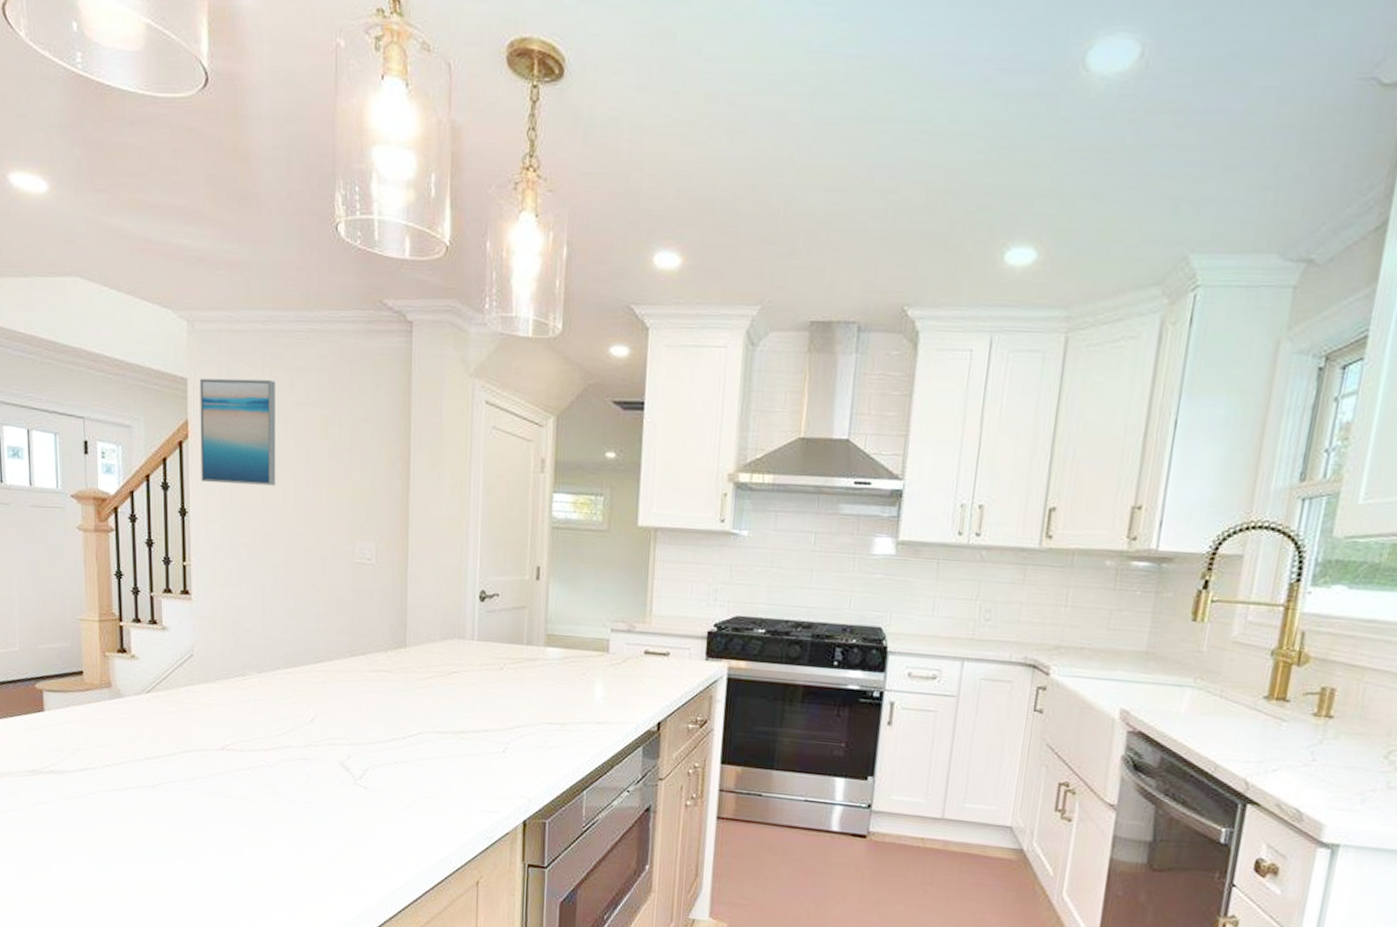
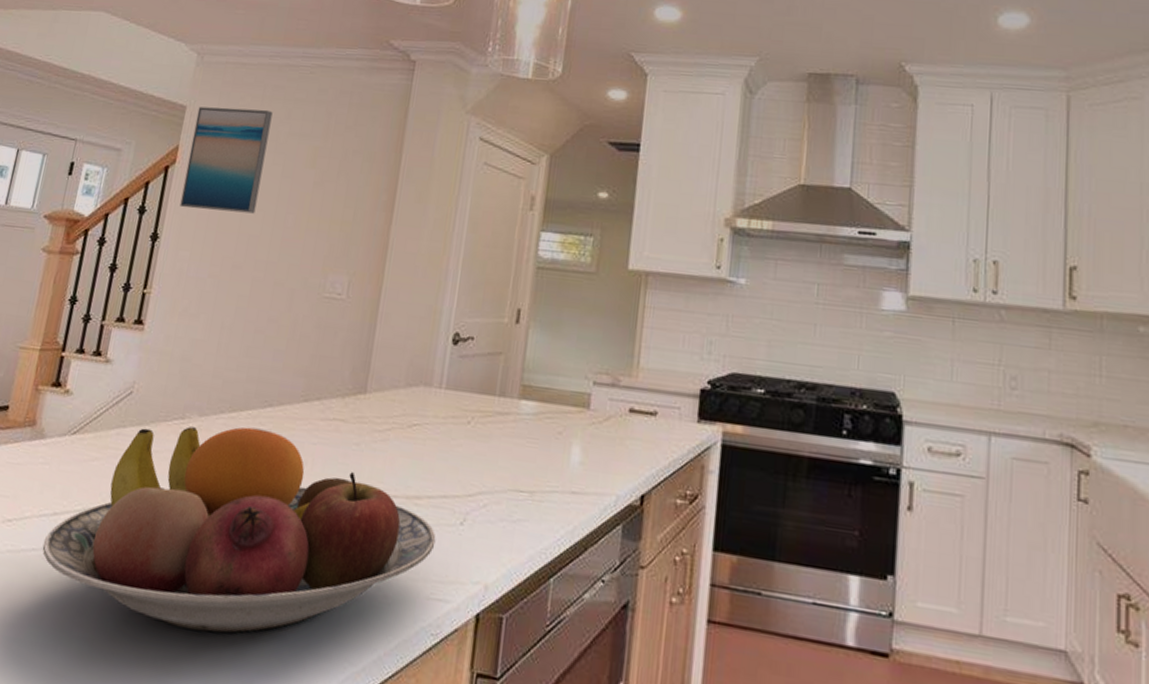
fruit bowl: none [143,680,483,844] -> present [42,427,436,633]

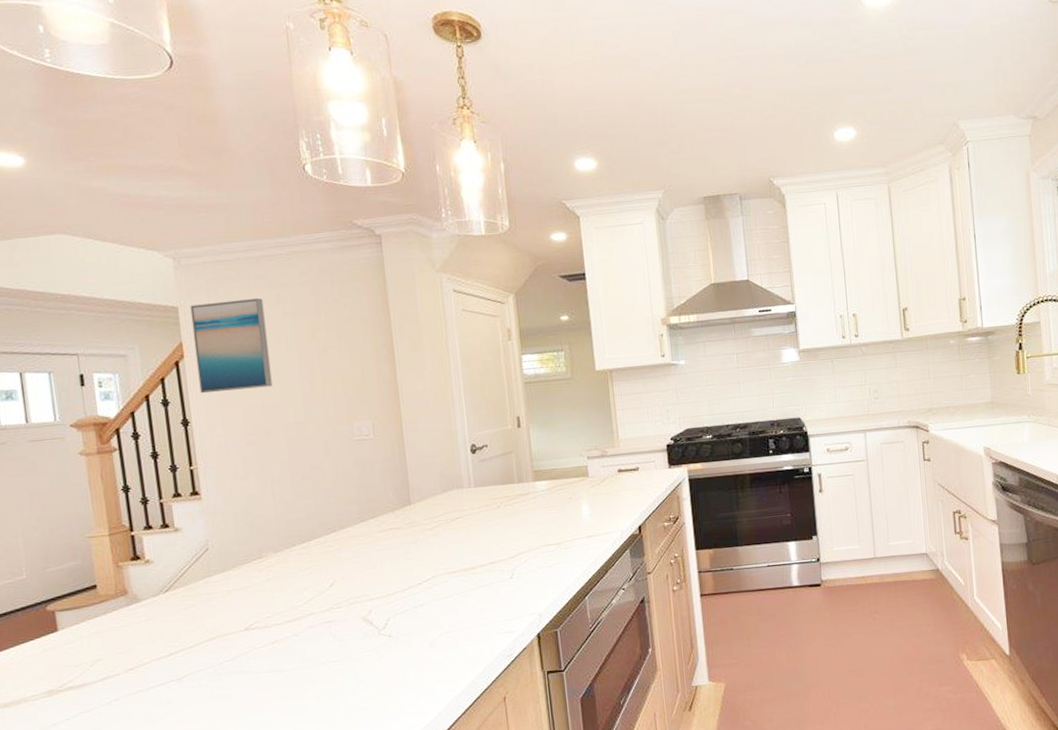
fruit bowl: present [42,427,436,633] -> none [168,549,495,705]

